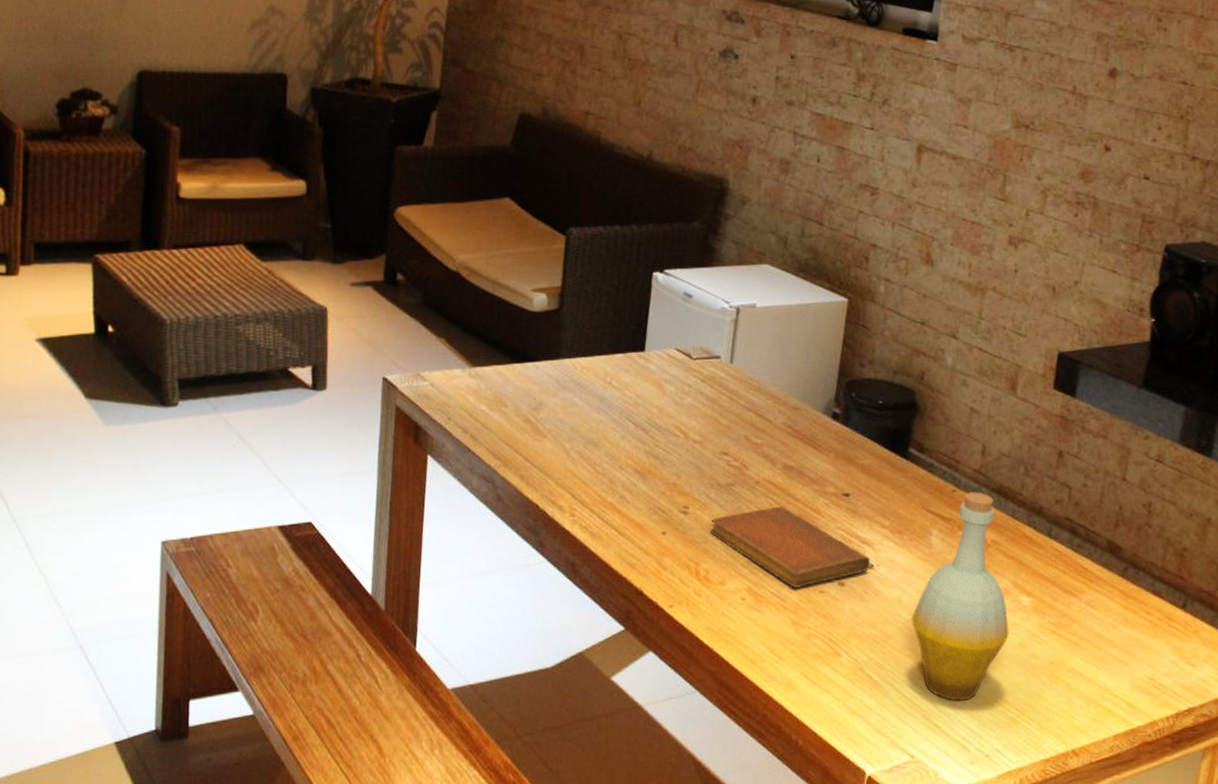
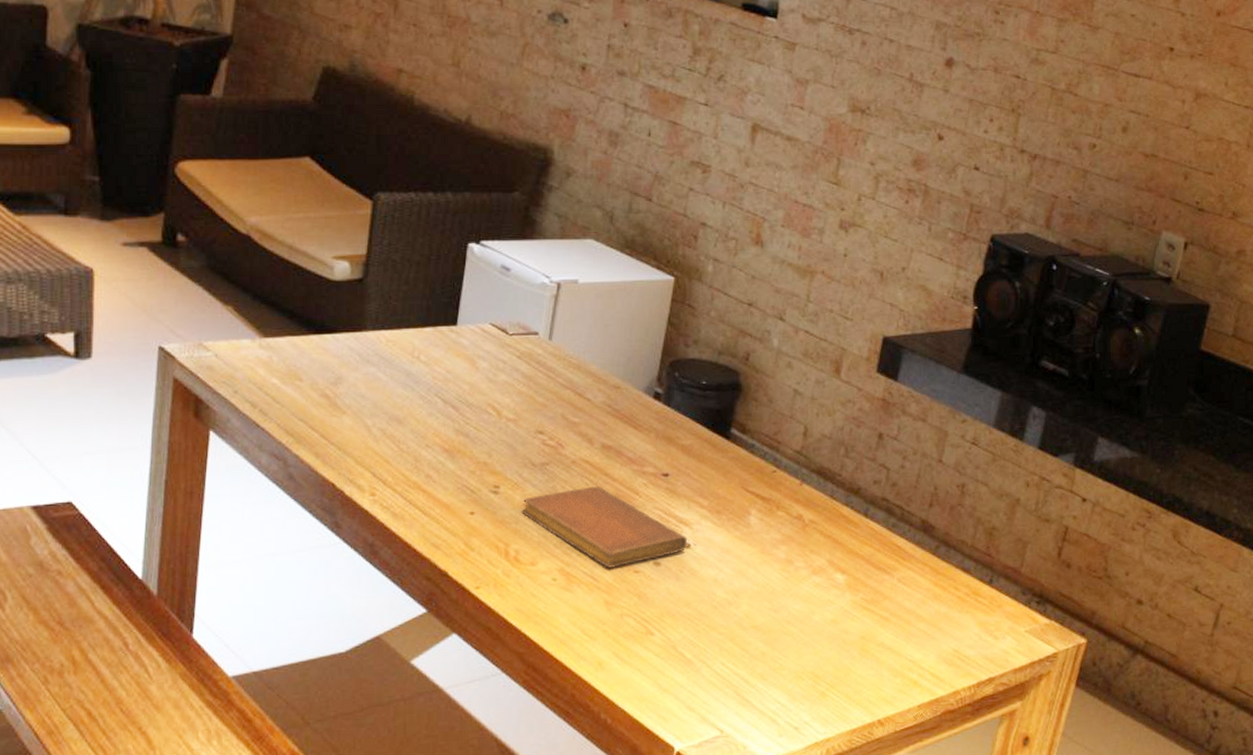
bottle: present [911,491,1009,701] -> none [726,472,822,676]

